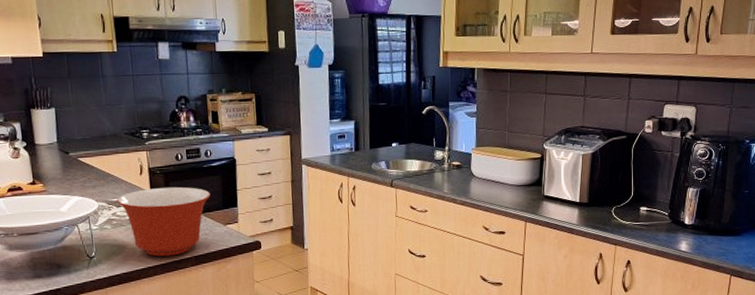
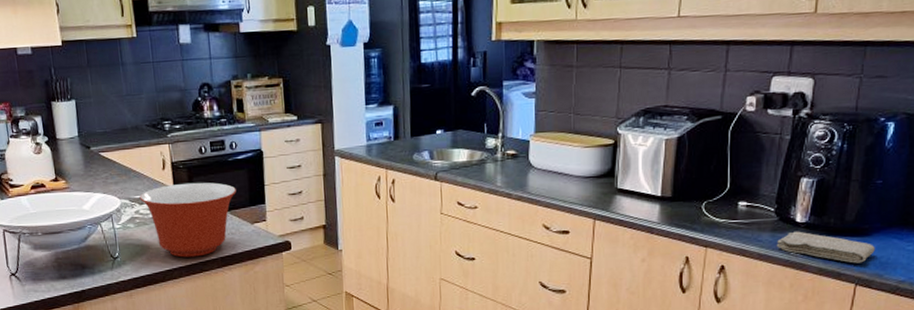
washcloth: none [671,231,744,258] -> present [777,231,875,264]

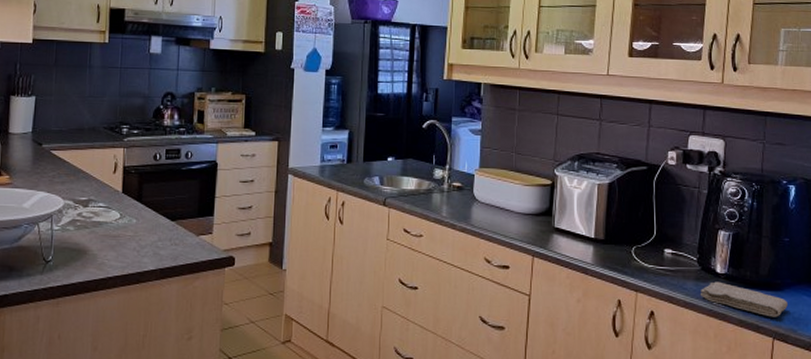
mixing bowl: present [139,182,236,258] -> none [84,188,186,266]

